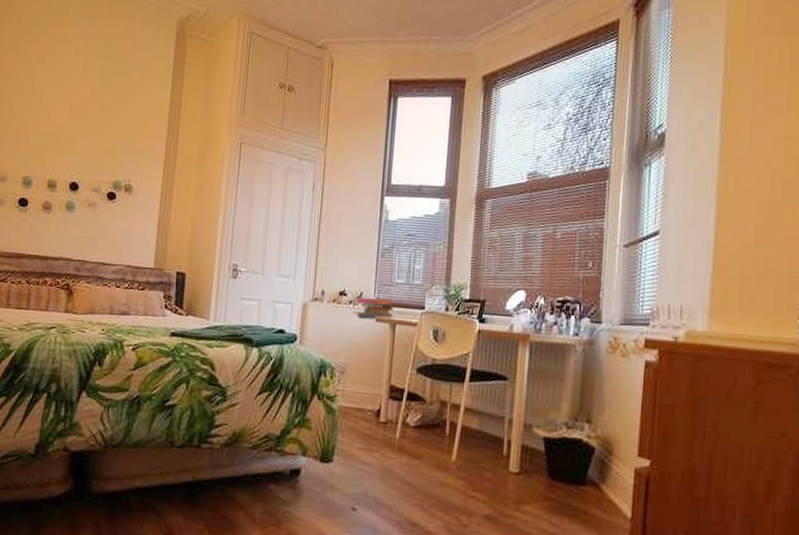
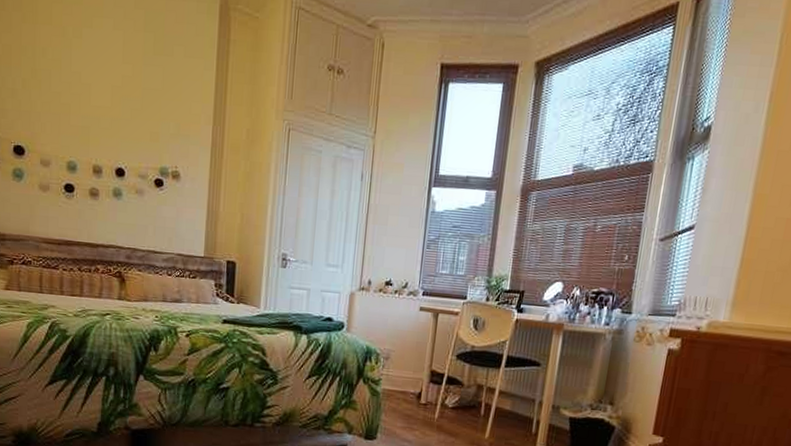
books: present [352,297,393,321] -> none [397,287,437,310]

